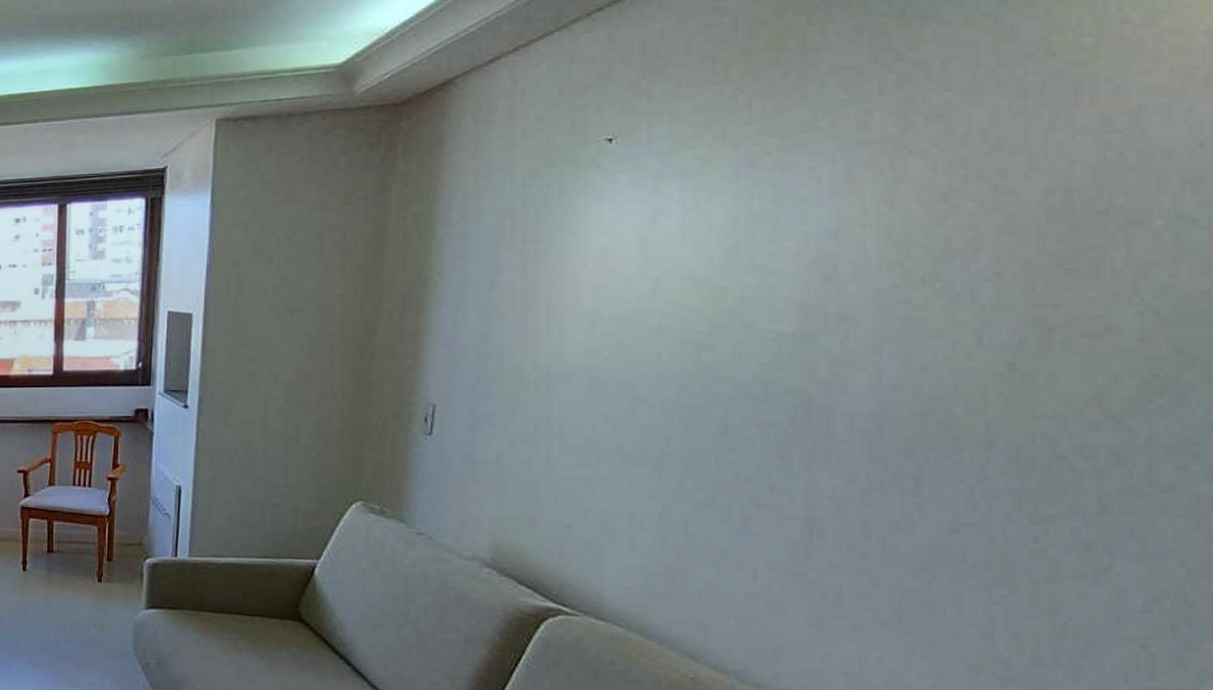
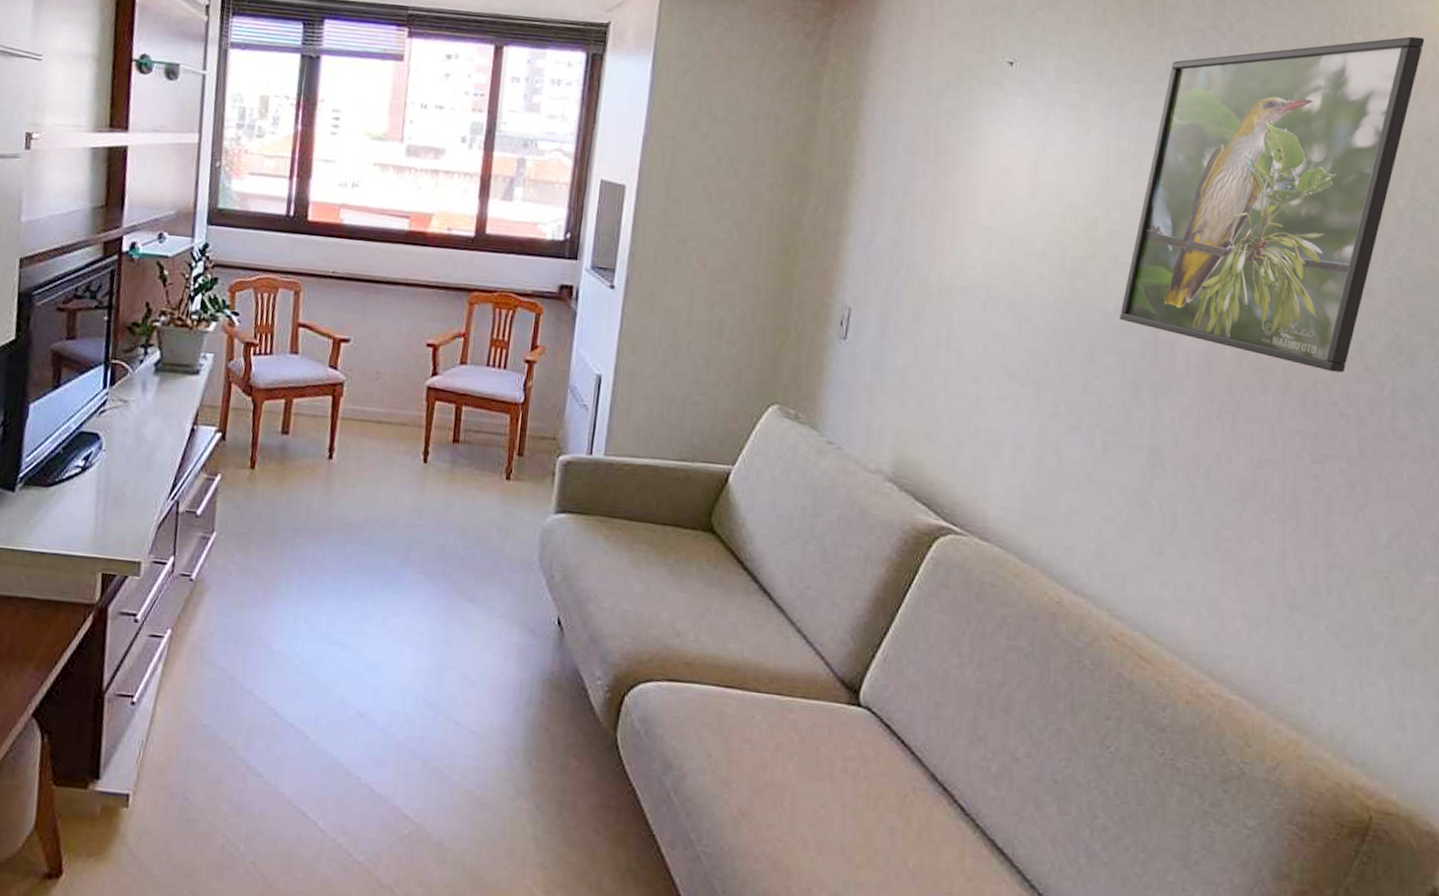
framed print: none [759,25,1193,423] -> present [1120,36,1425,373]

